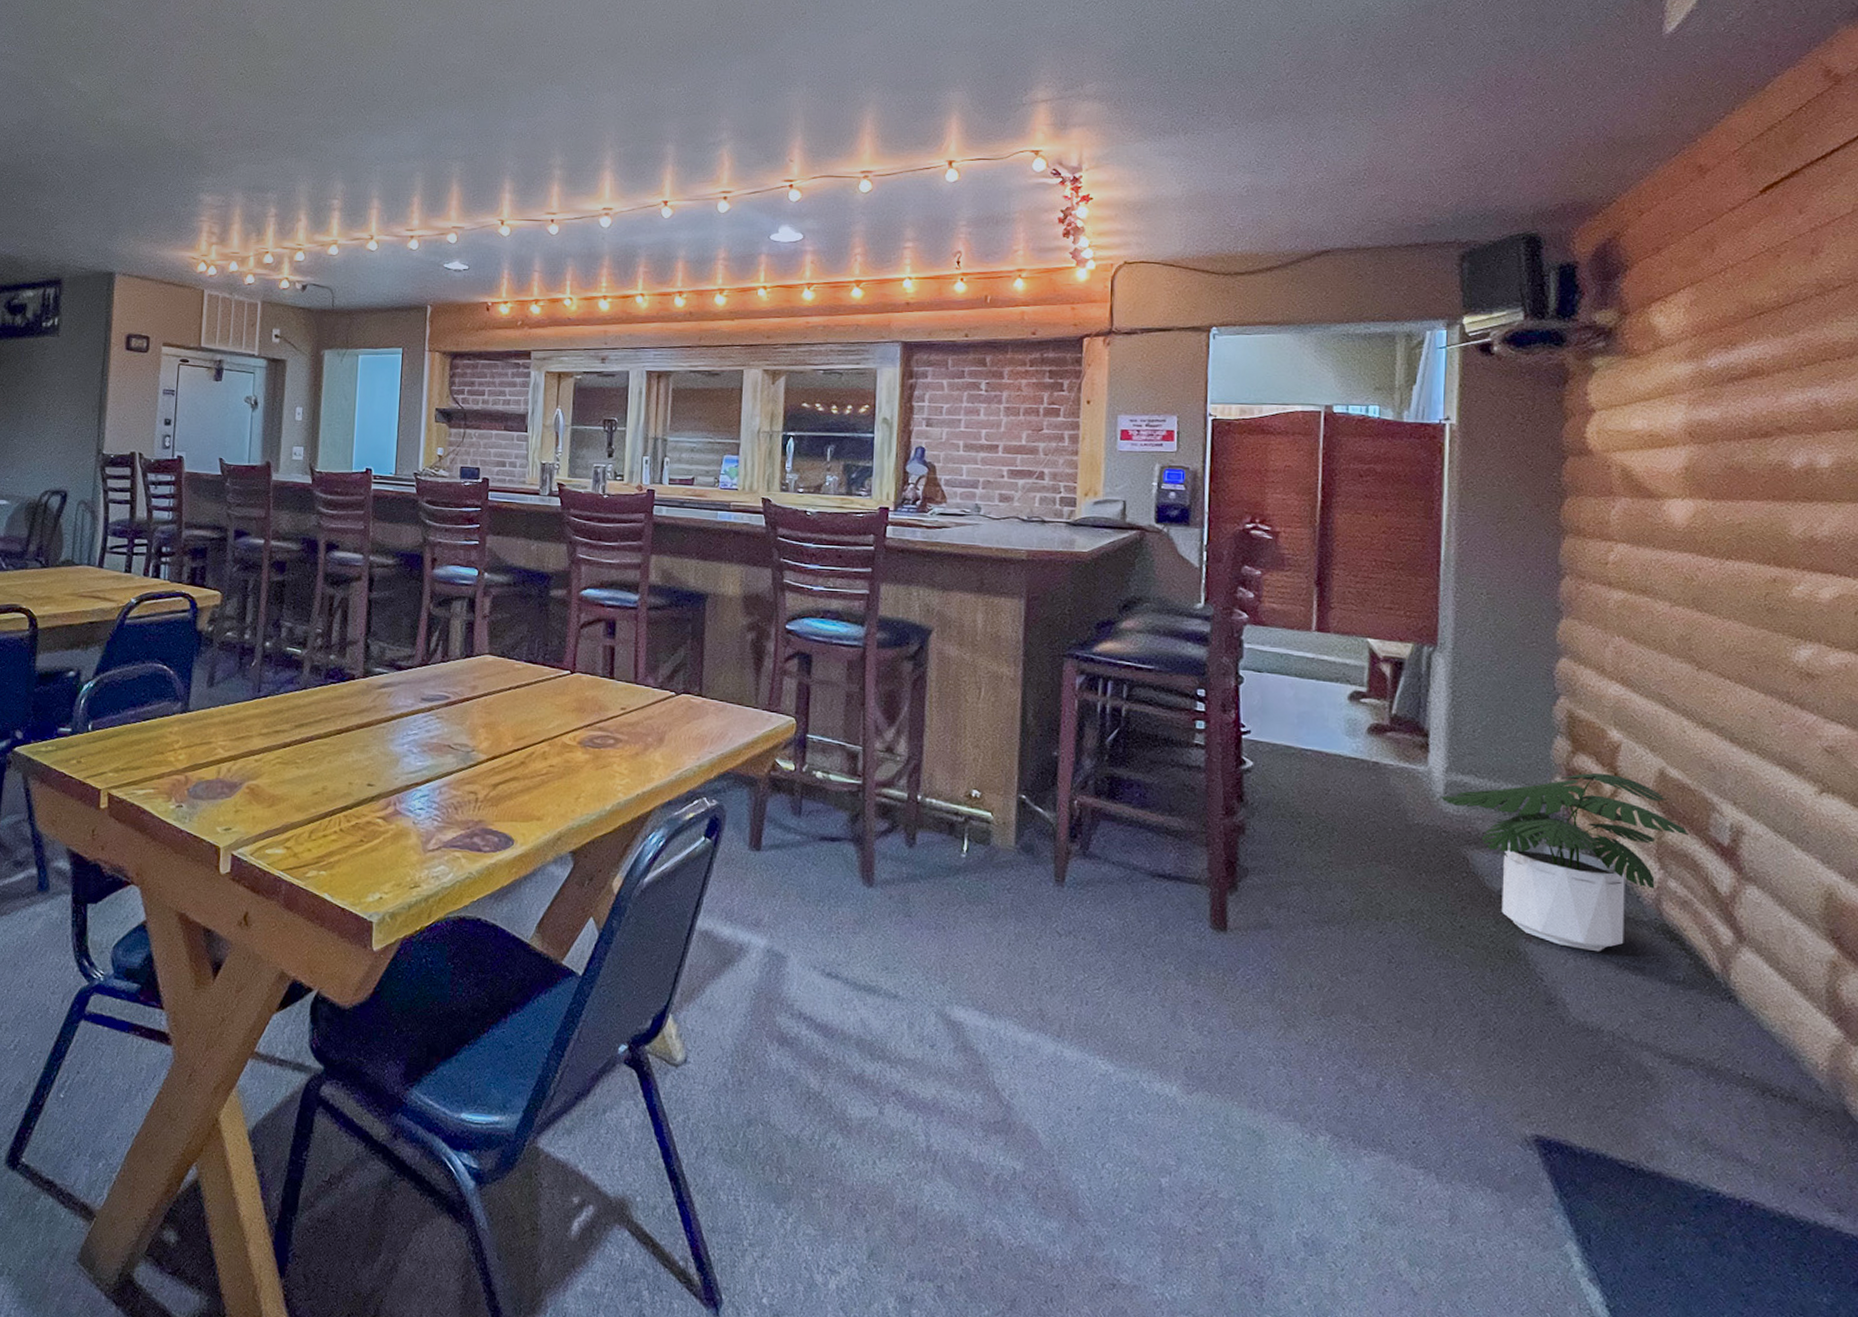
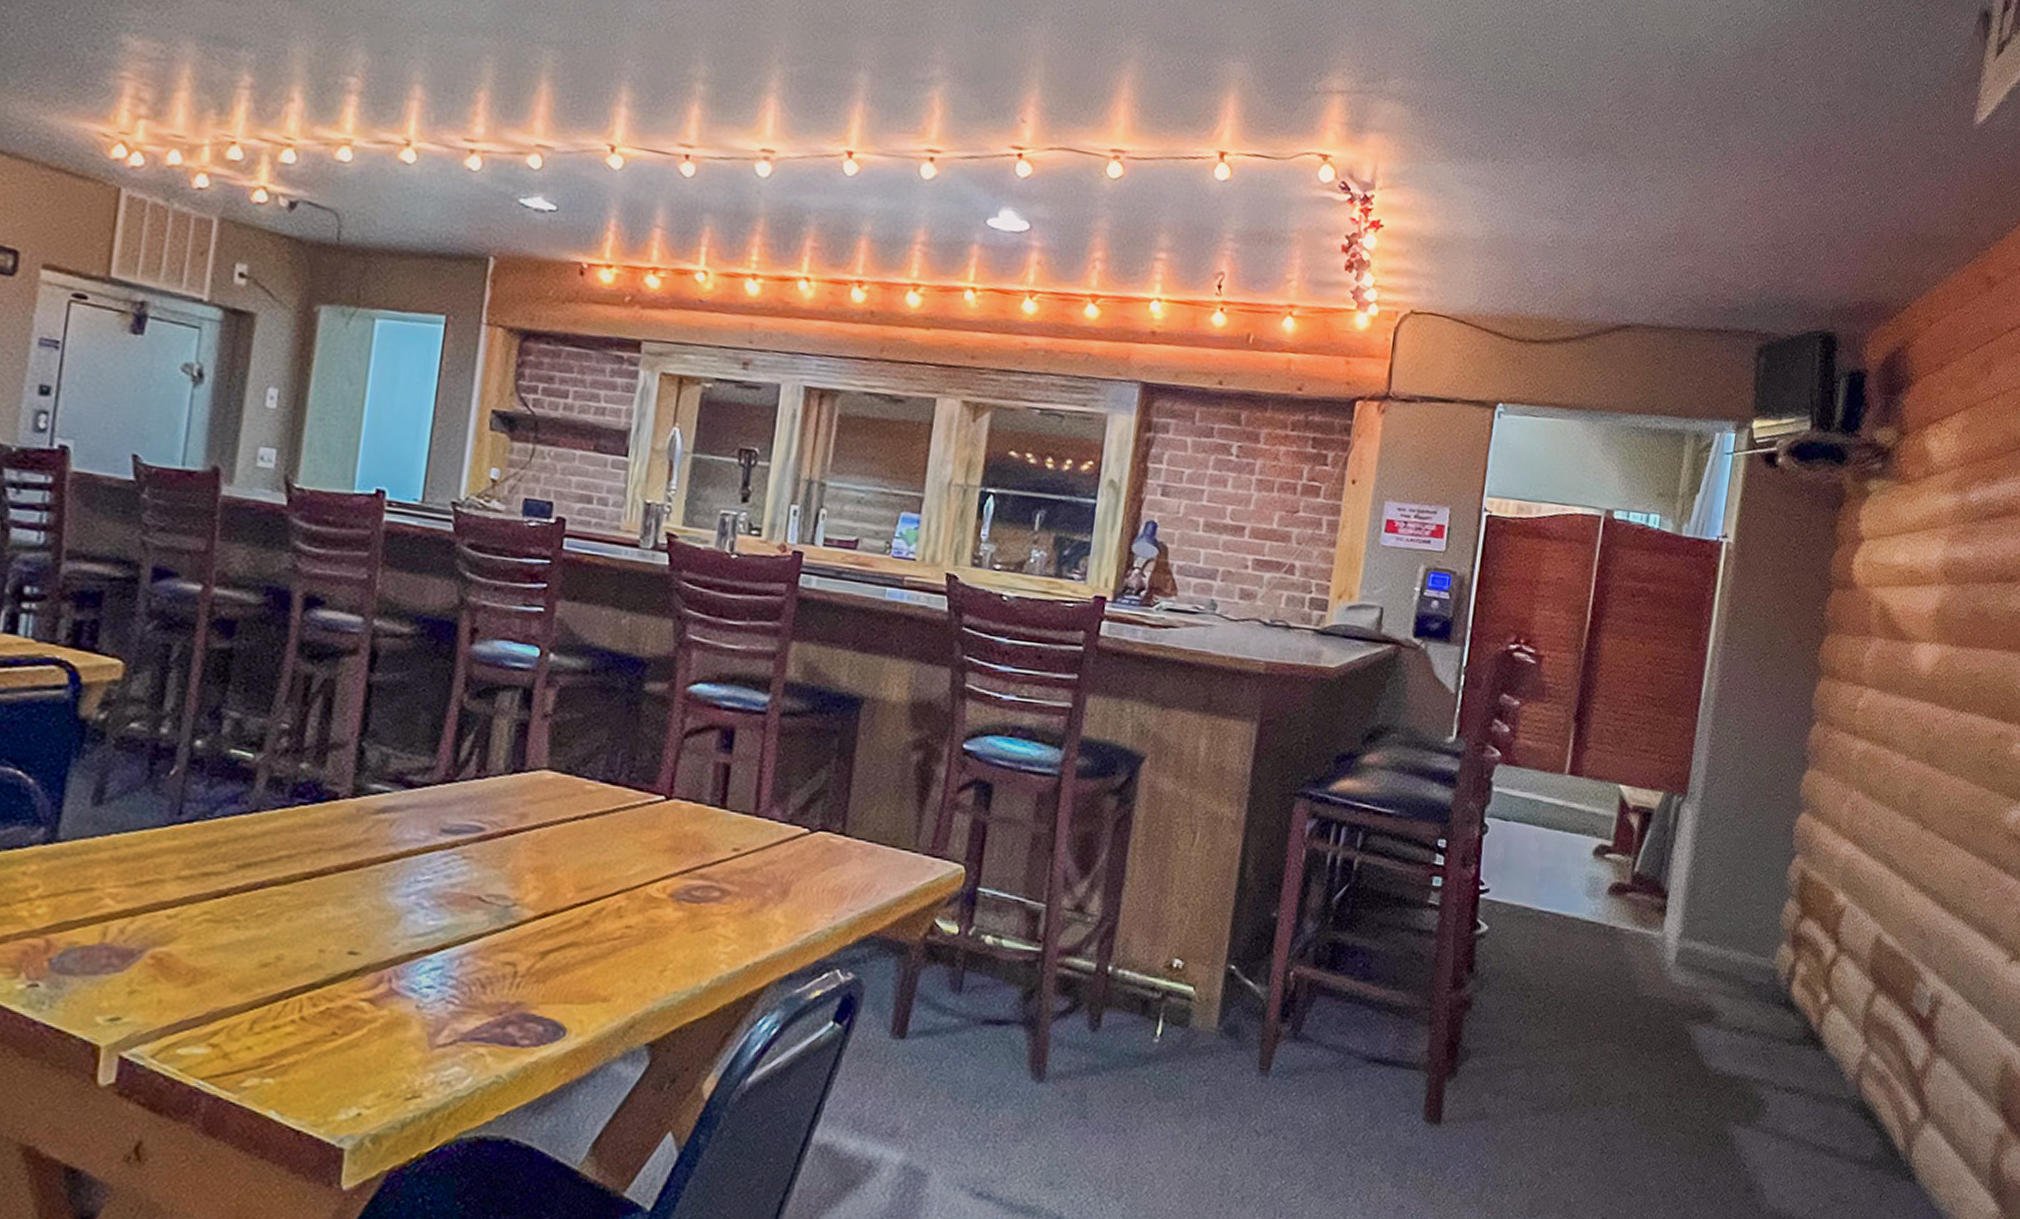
potted plant: present [1440,773,1688,952] -> none [1671,939,1894,1134]

